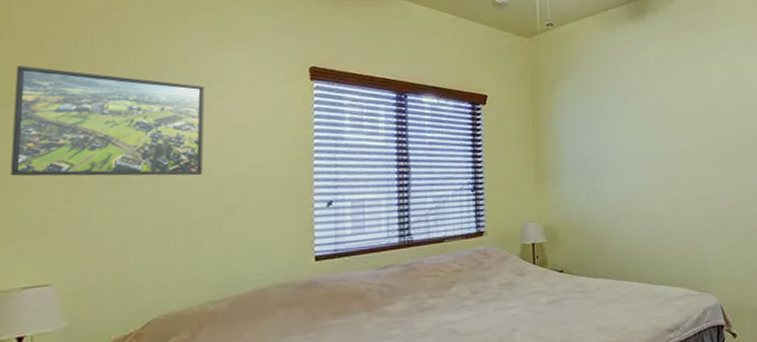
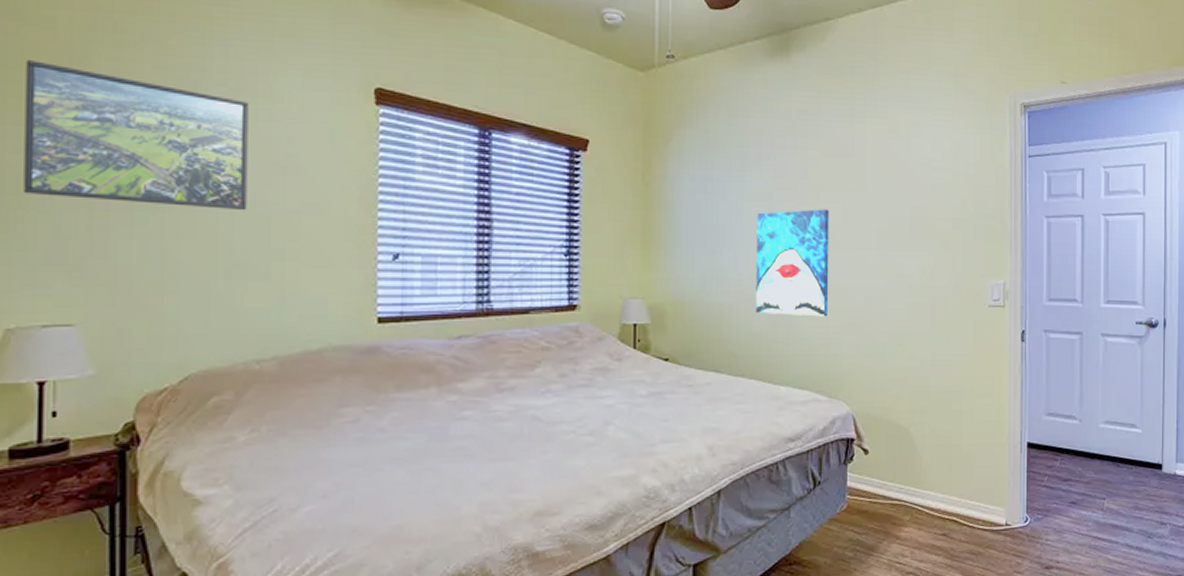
wall art: none [628,136,693,226] -> present [756,209,830,317]

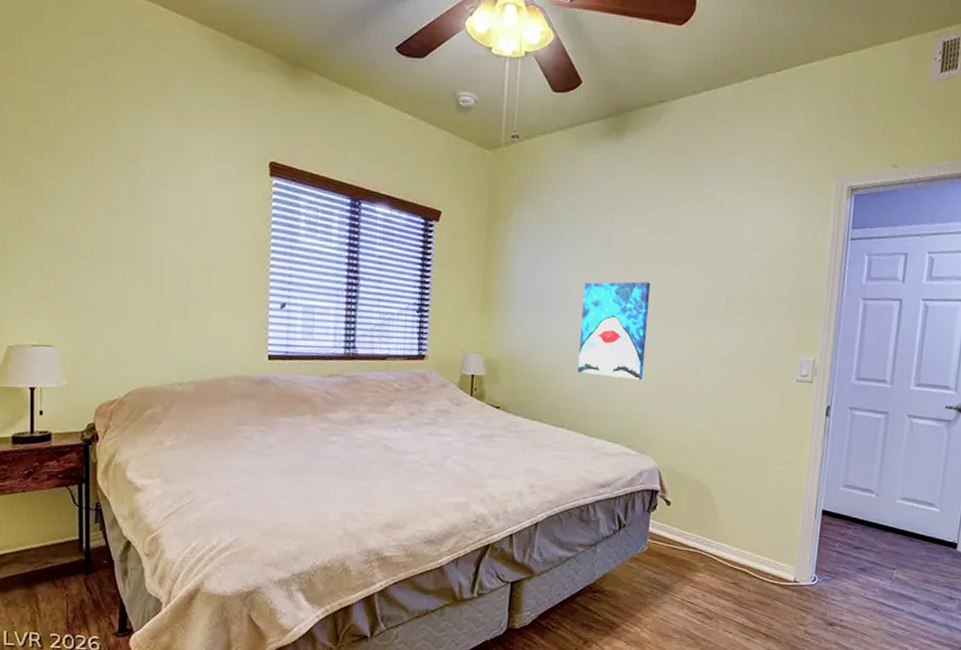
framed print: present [24,60,249,211] -> none [18,135,174,262]

